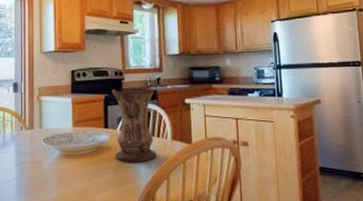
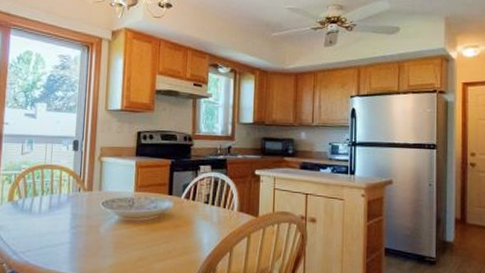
vase: present [111,87,157,162] -> none [177,154,224,233]

